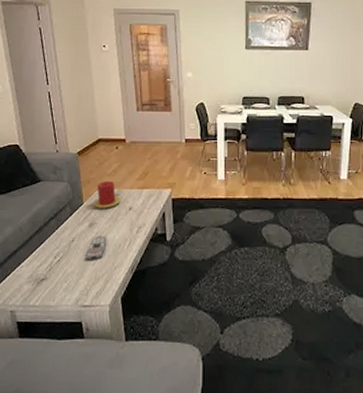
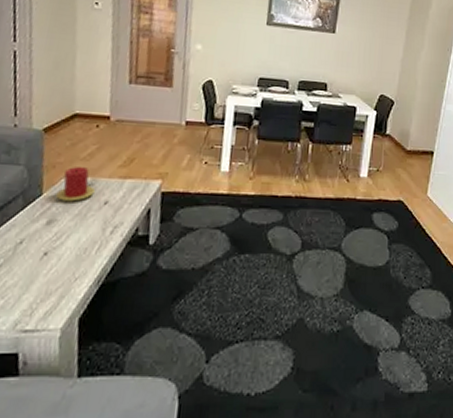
remote control: present [85,235,107,260] -> none [35,236,70,269]

